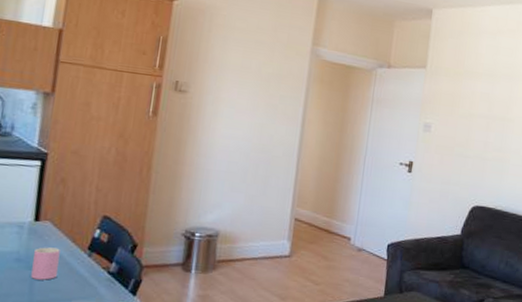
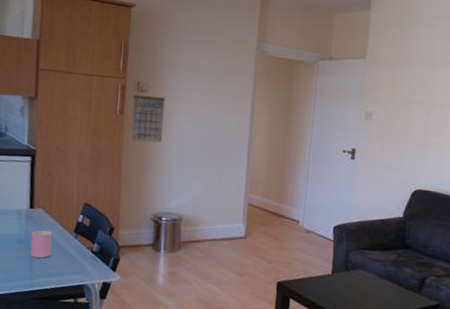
calendar: none [163,88,207,149] -> present [131,87,166,143]

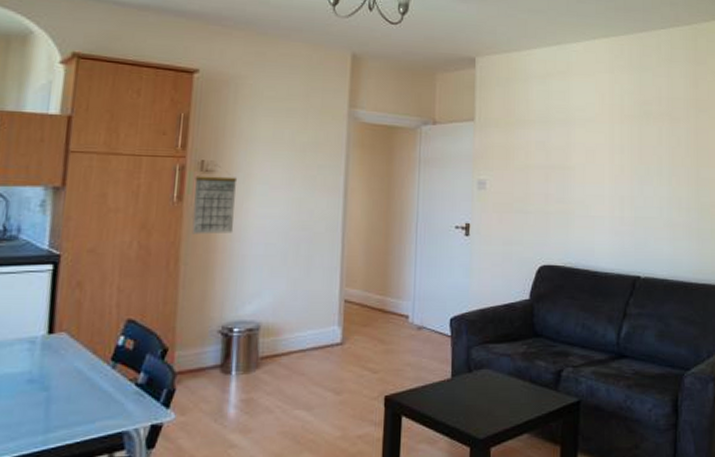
cup: present [31,230,52,258] -> none [46,362,79,402]

